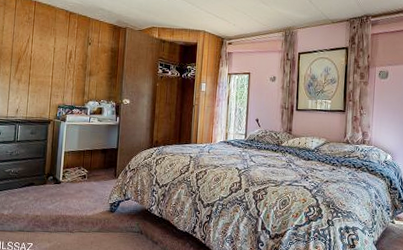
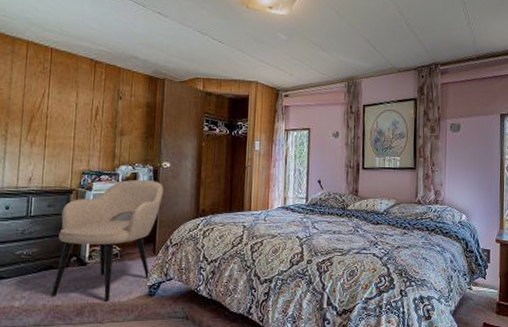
armchair: none [32,113,124,215] -> present [50,180,163,302]

